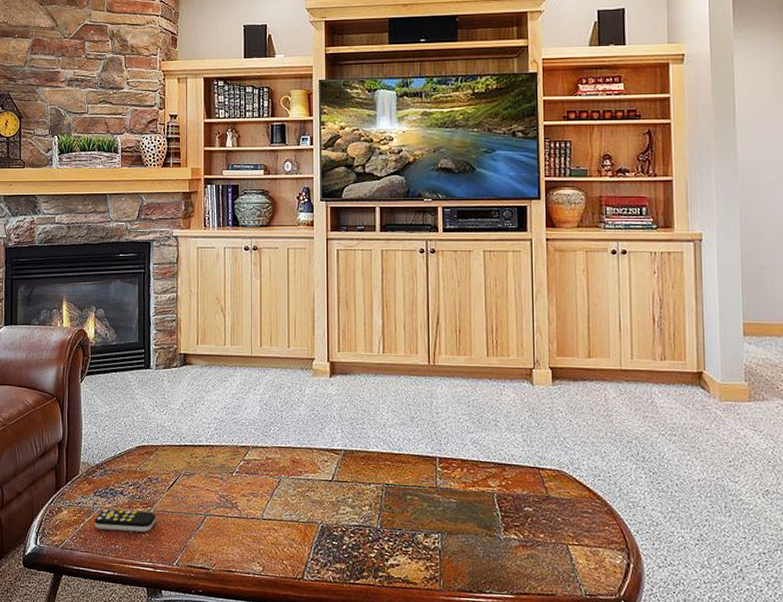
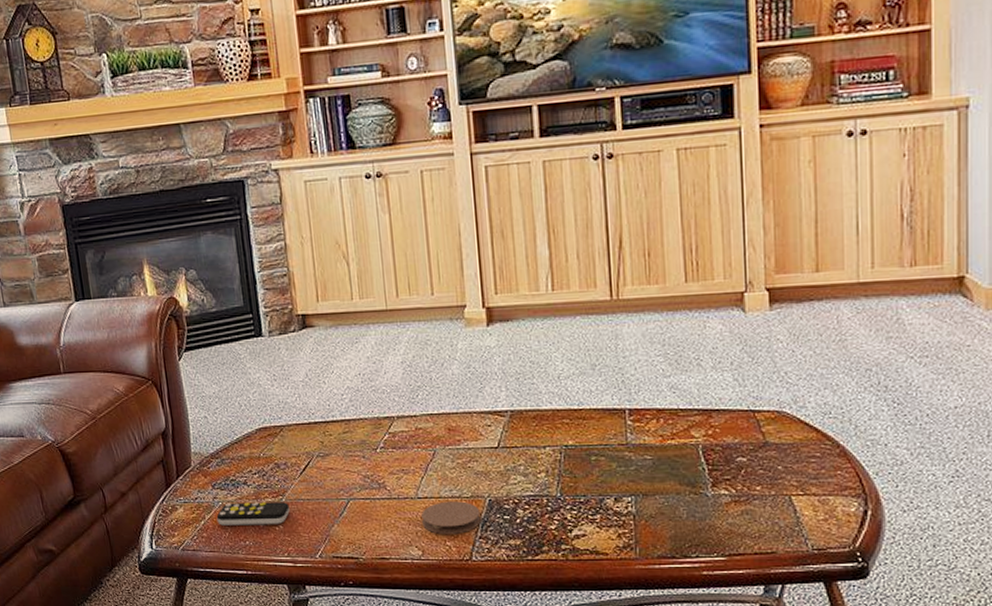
coaster: none [265,524,313,555] -> present [421,501,481,534]

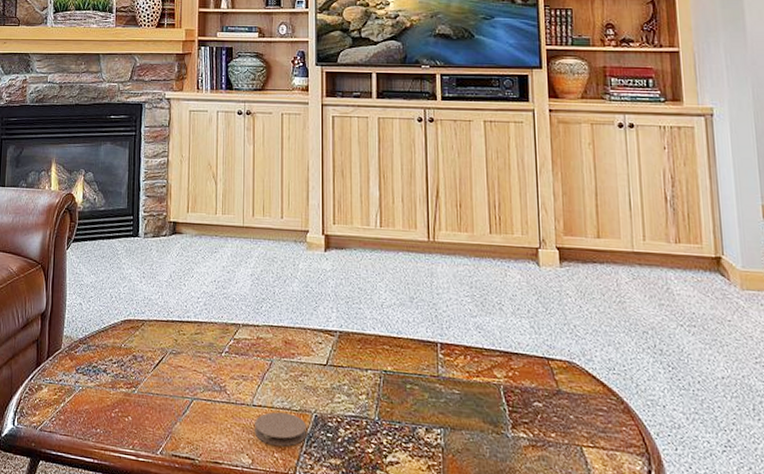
remote control: present [216,502,290,526] -> none [75,388,140,416]

